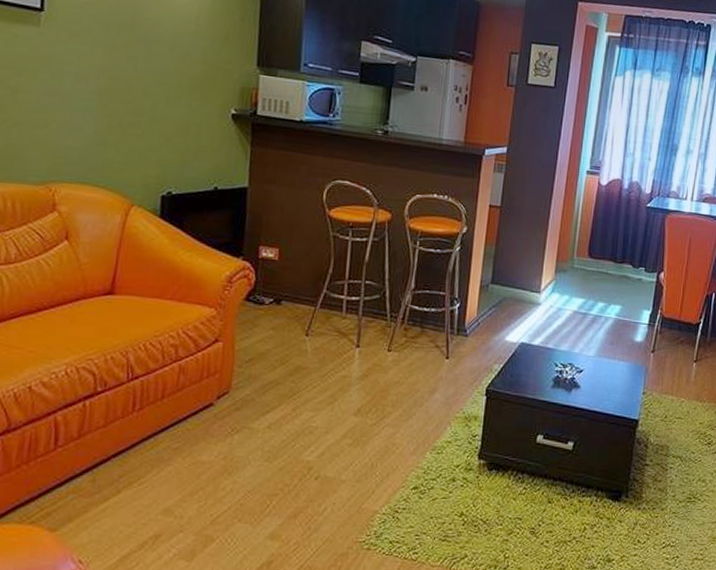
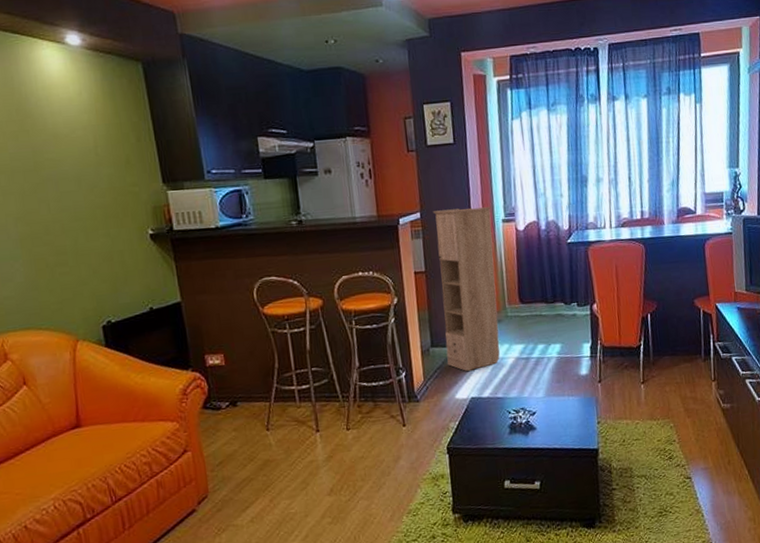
storage cabinet: none [504,149,578,315] -> present [432,207,500,371]

